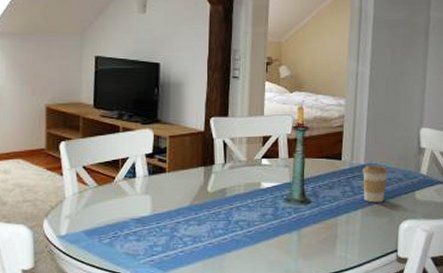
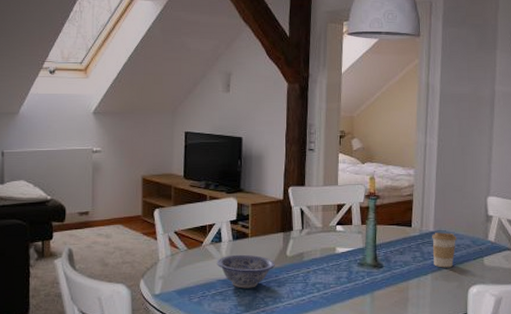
bowl: none [130,190,195,228] -> present [216,254,275,289]

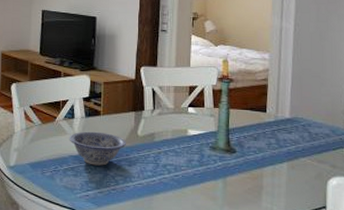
coffee cup: present [432,232,457,268] -> none [288,119,315,157]

